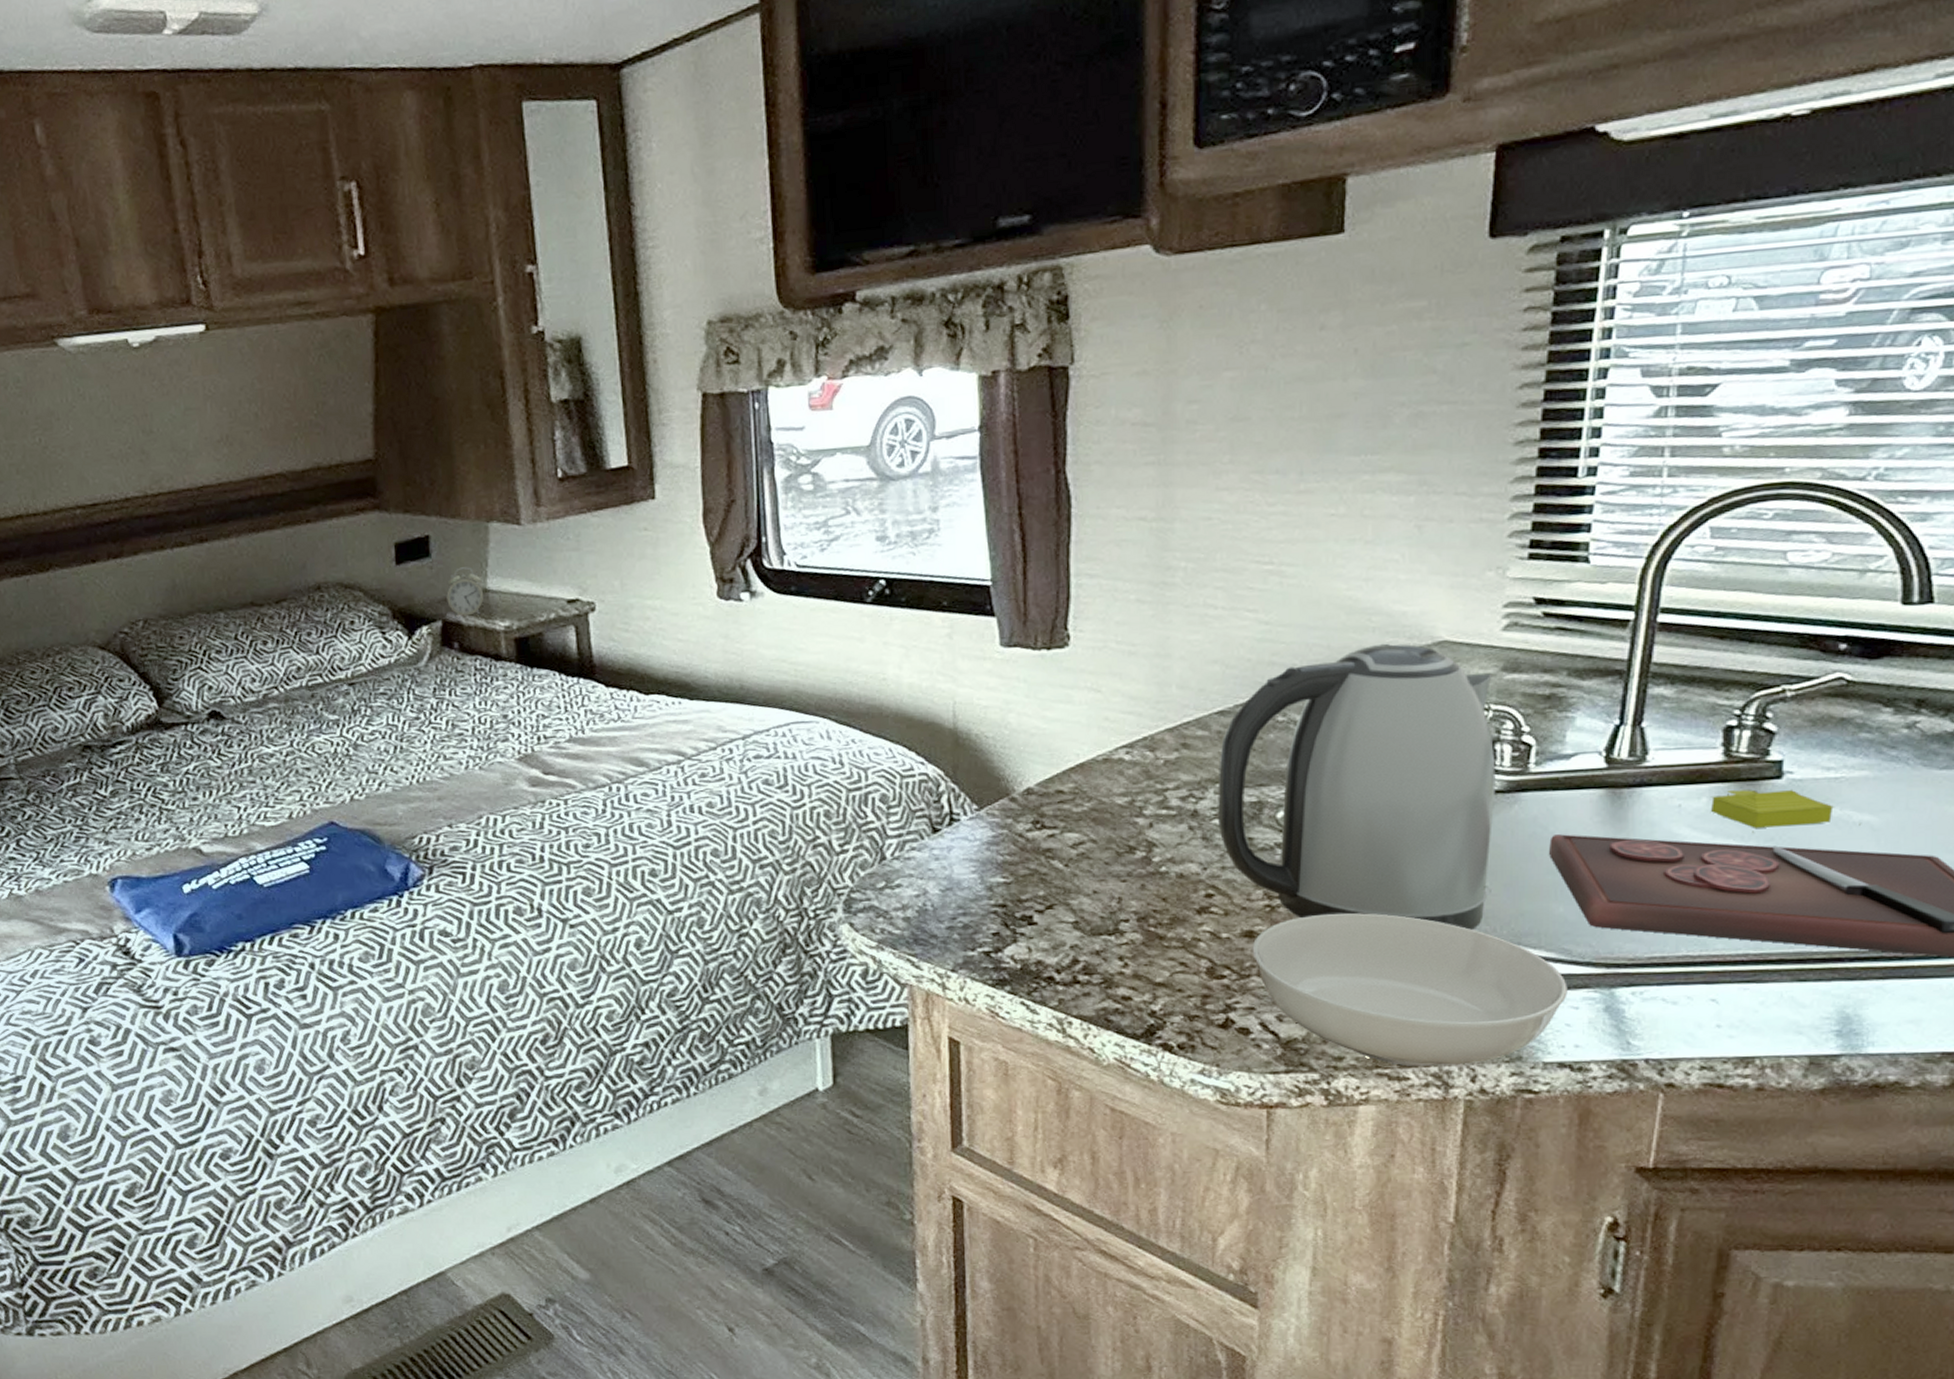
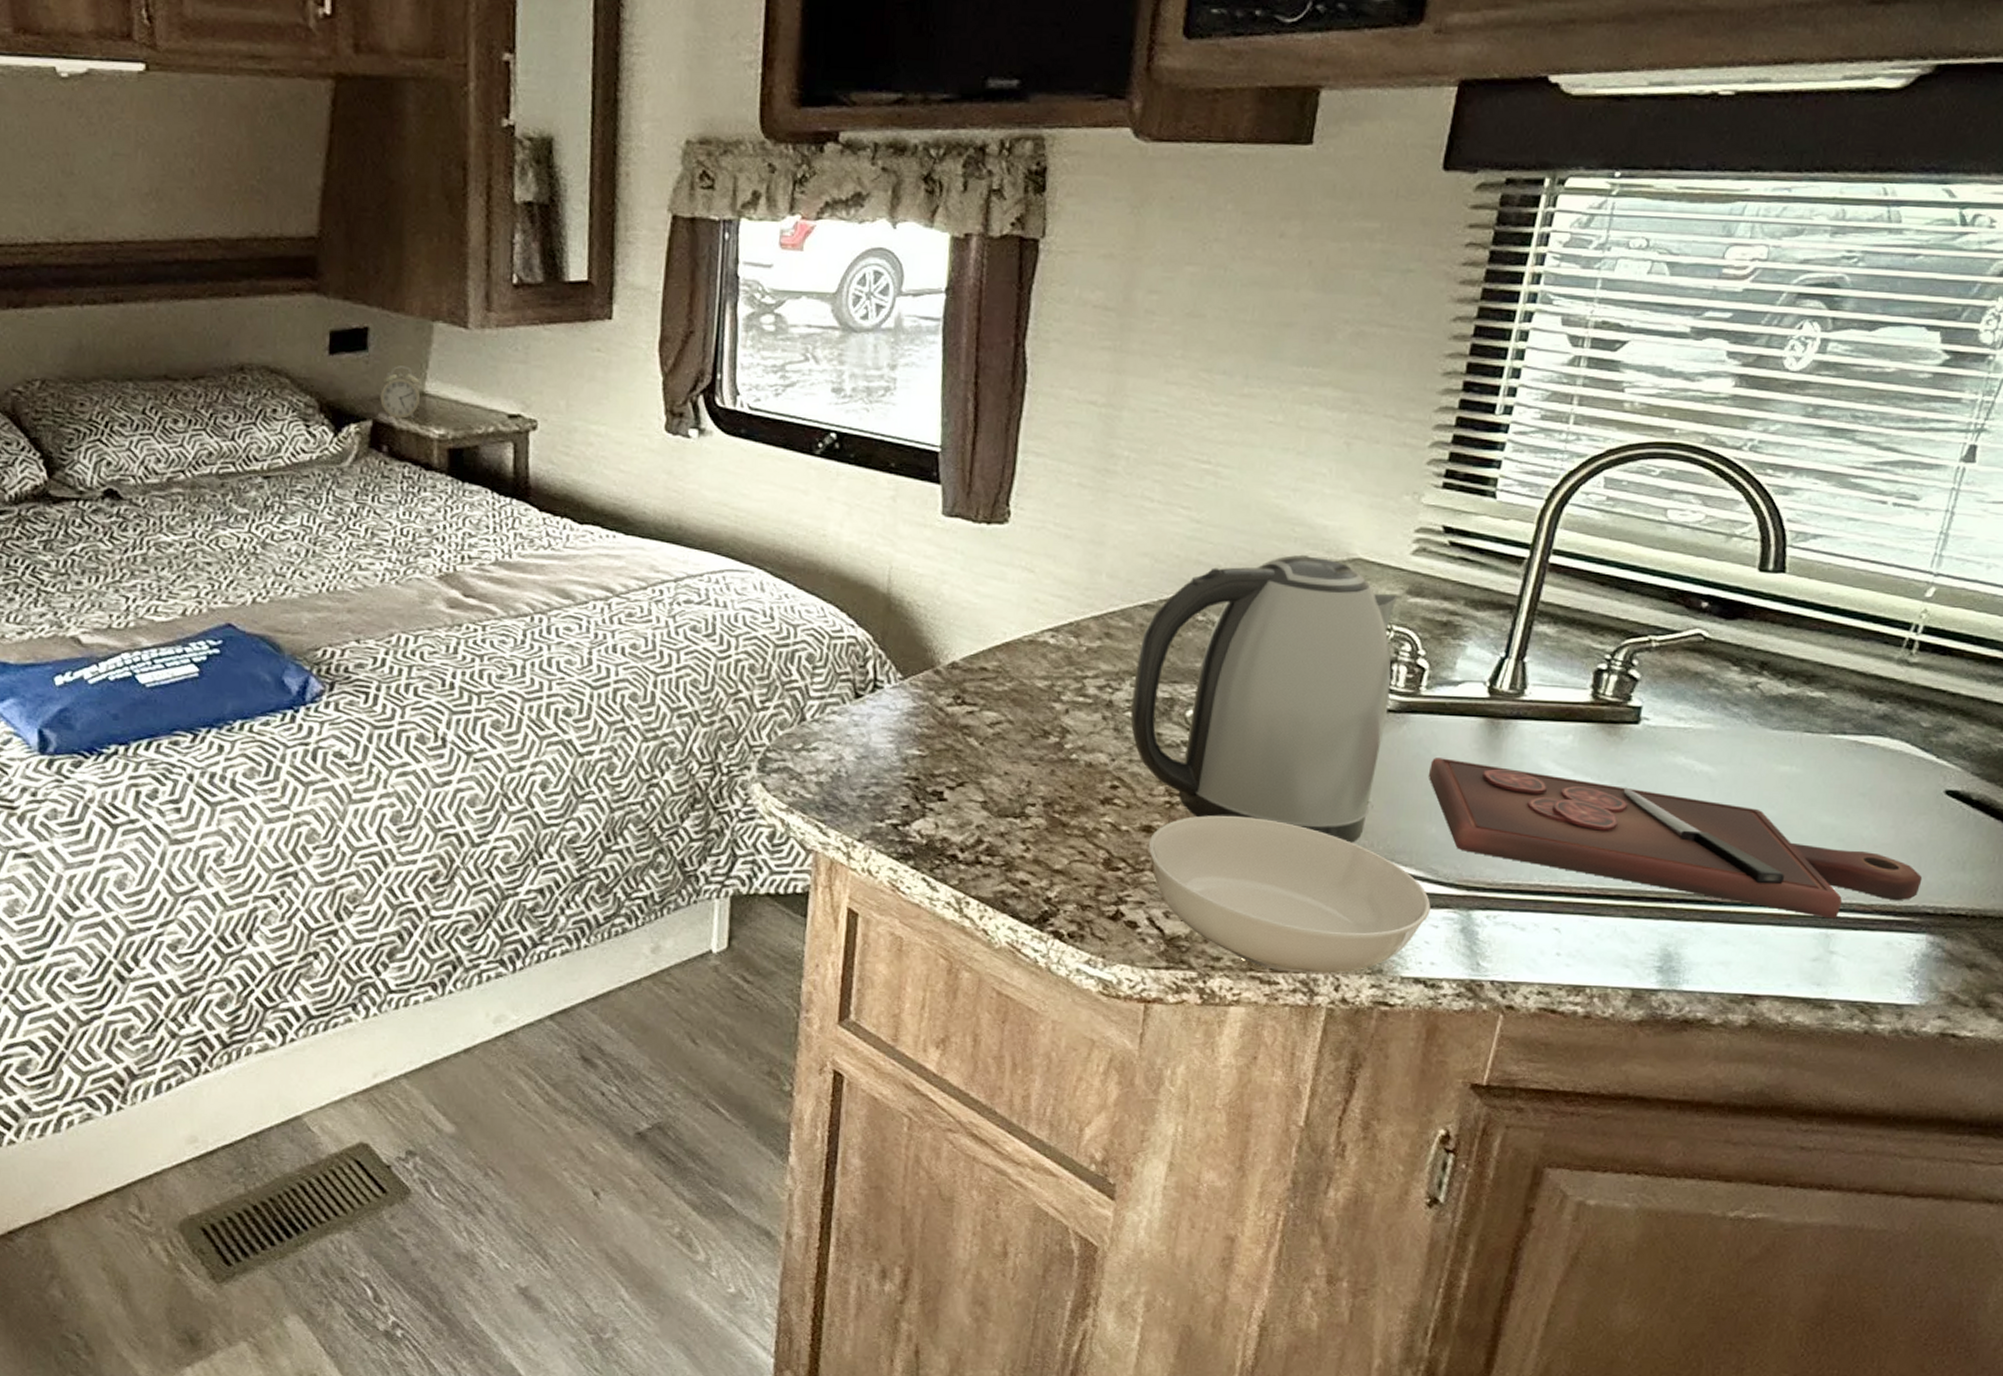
sponge: present [1678,789,1862,834] -> none [1547,731,1702,776]

